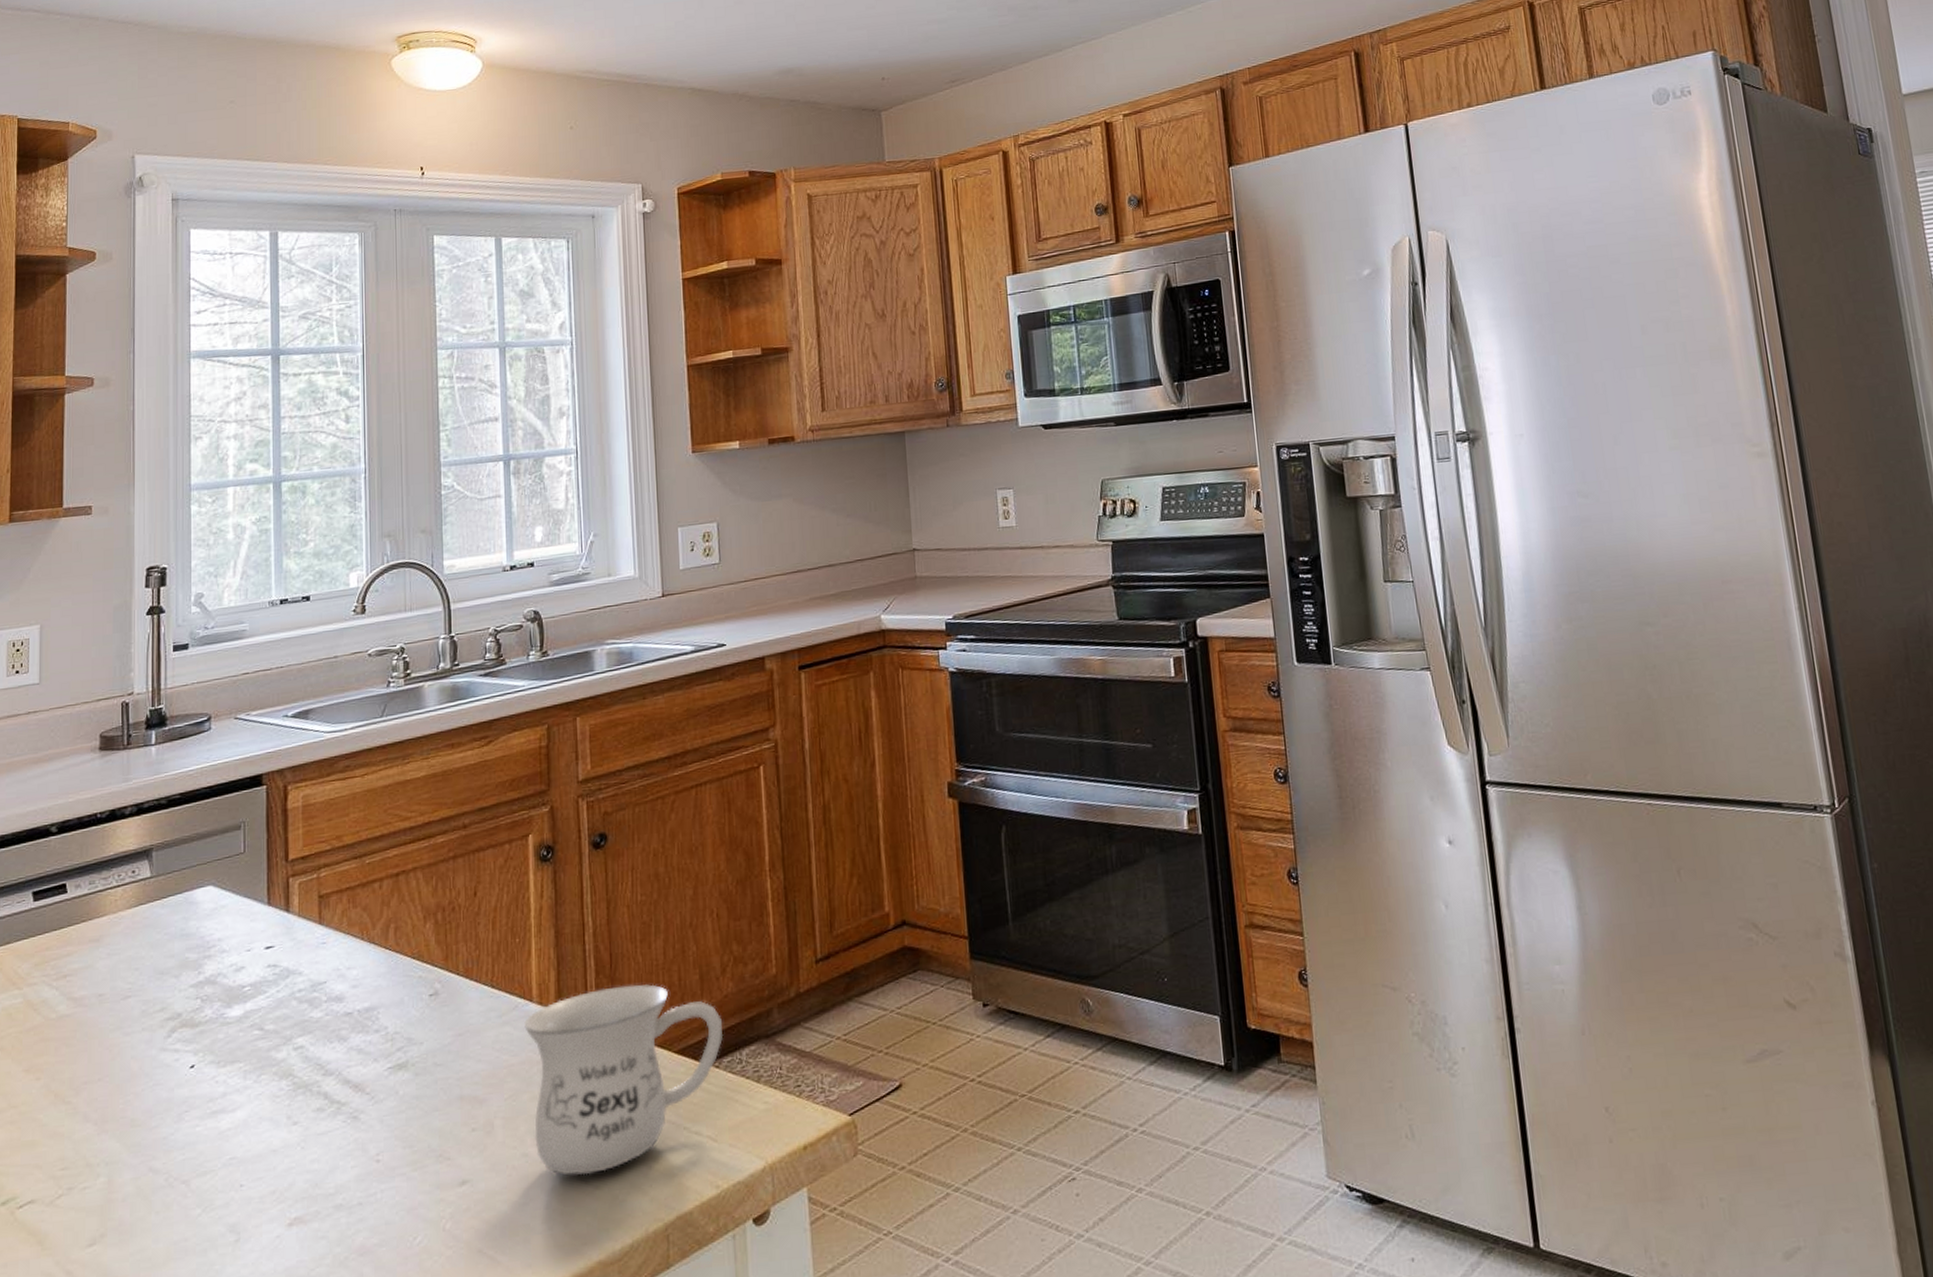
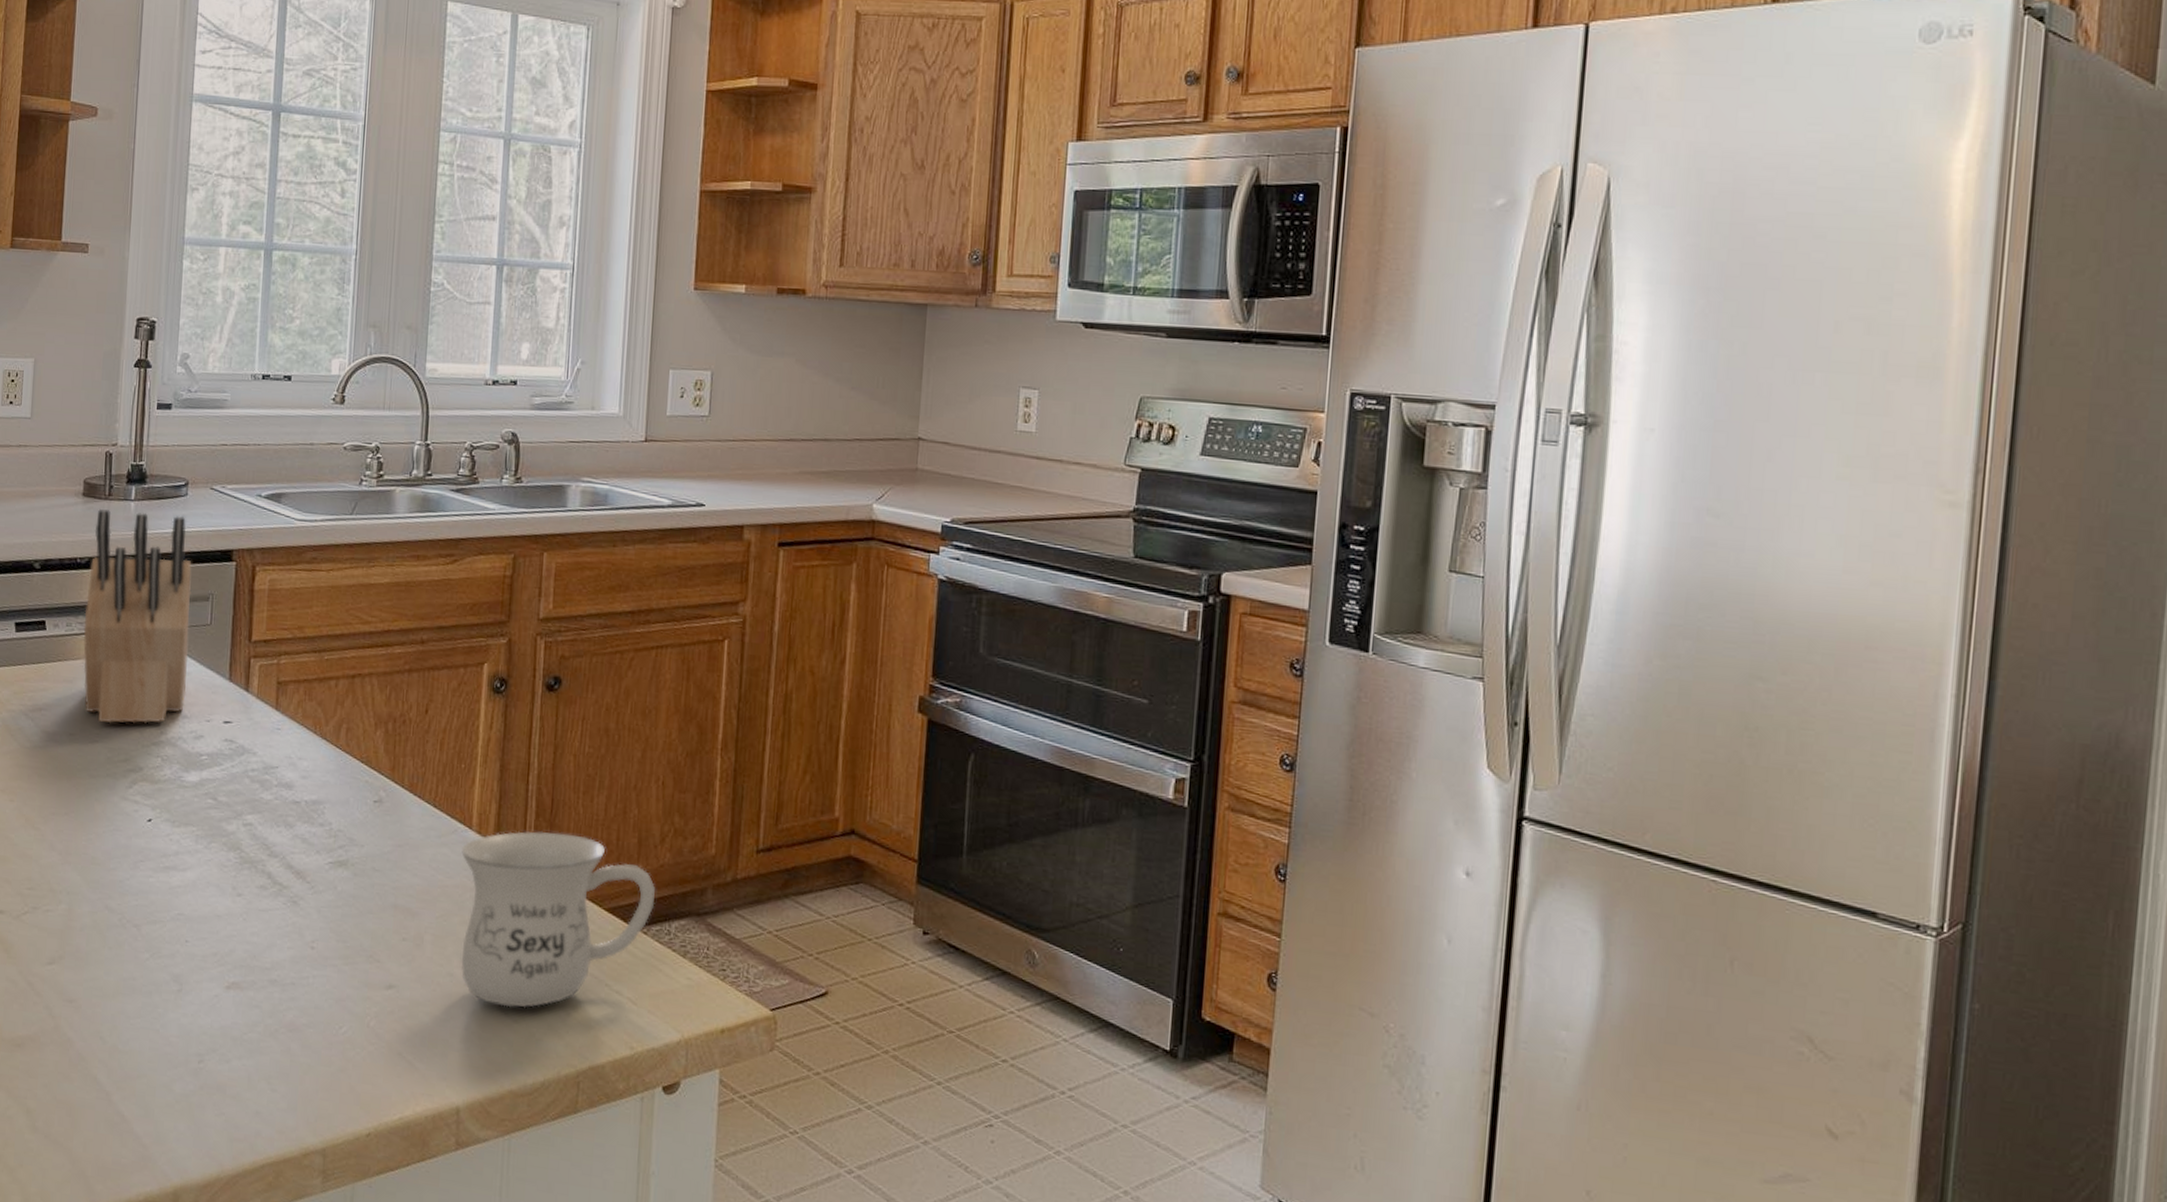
knife block: none [108,750,223,976] -> present [83,509,192,724]

